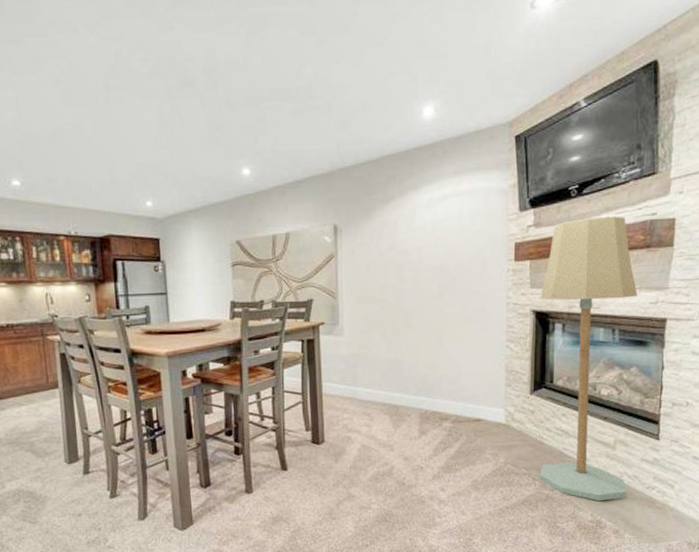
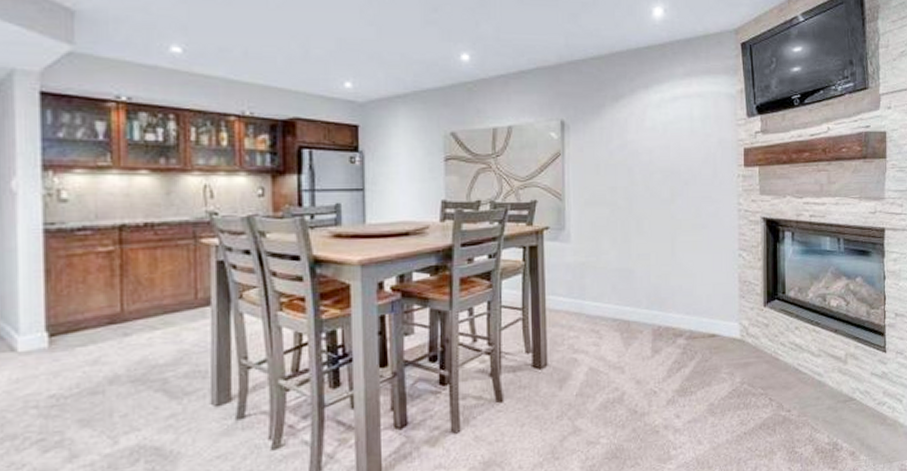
floor lamp: present [540,216,638,502] -> none [770,126,860,421]

